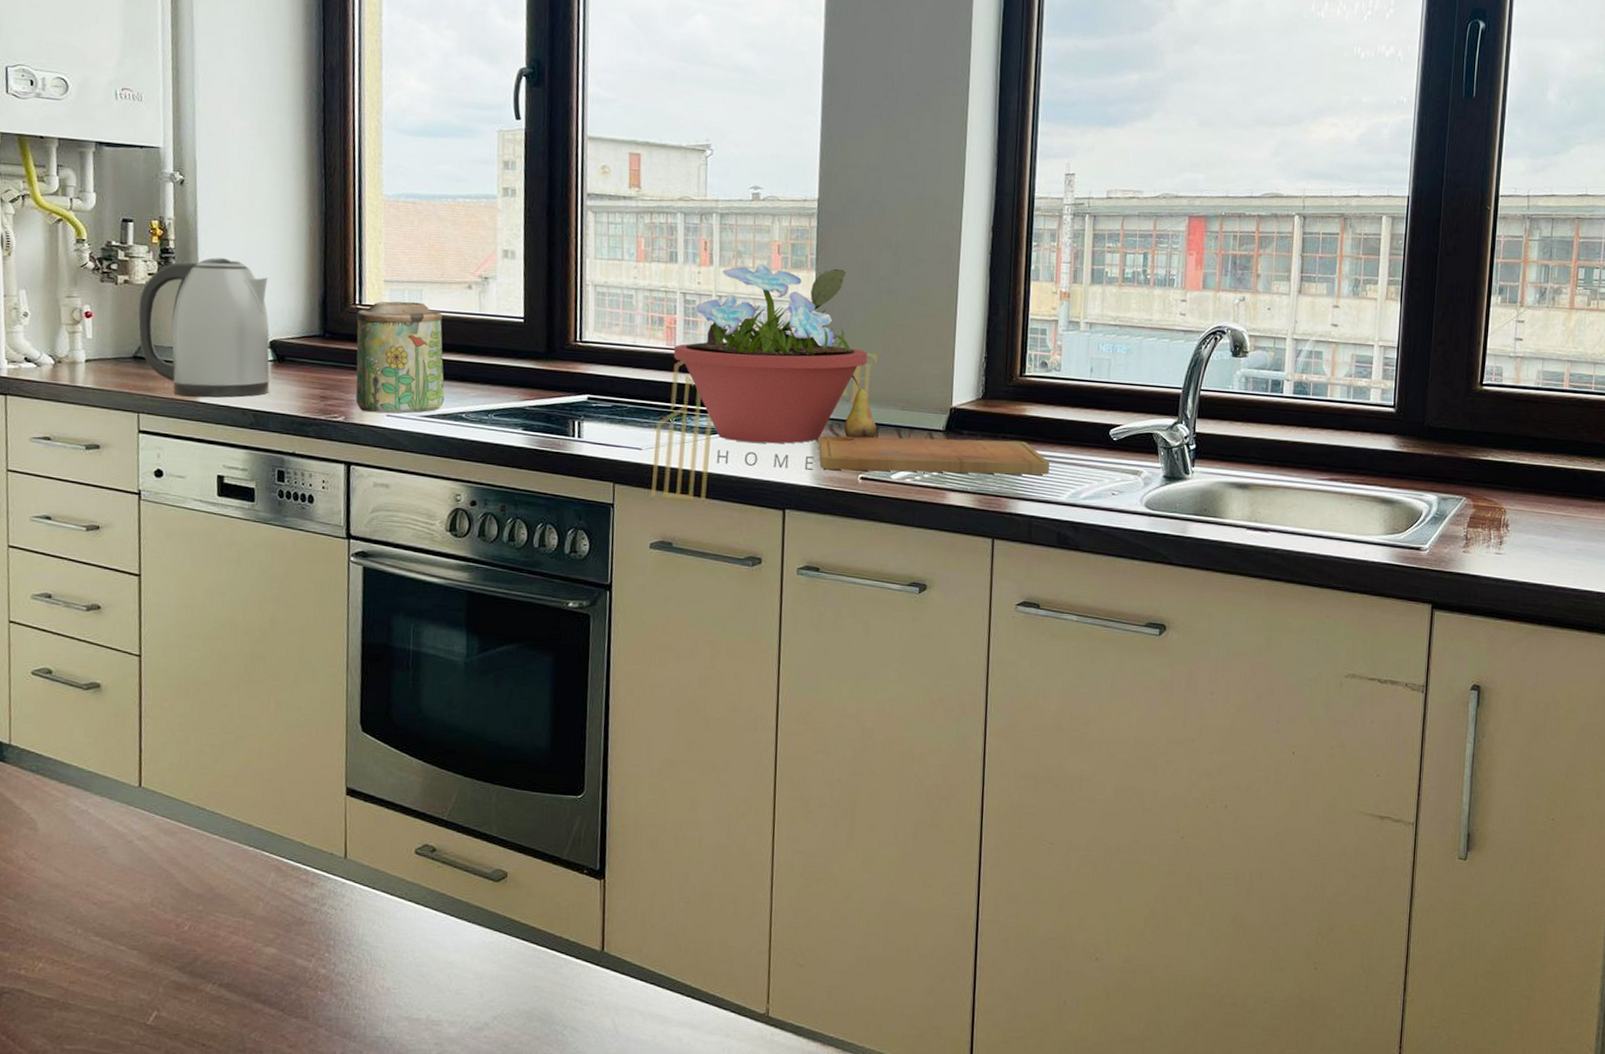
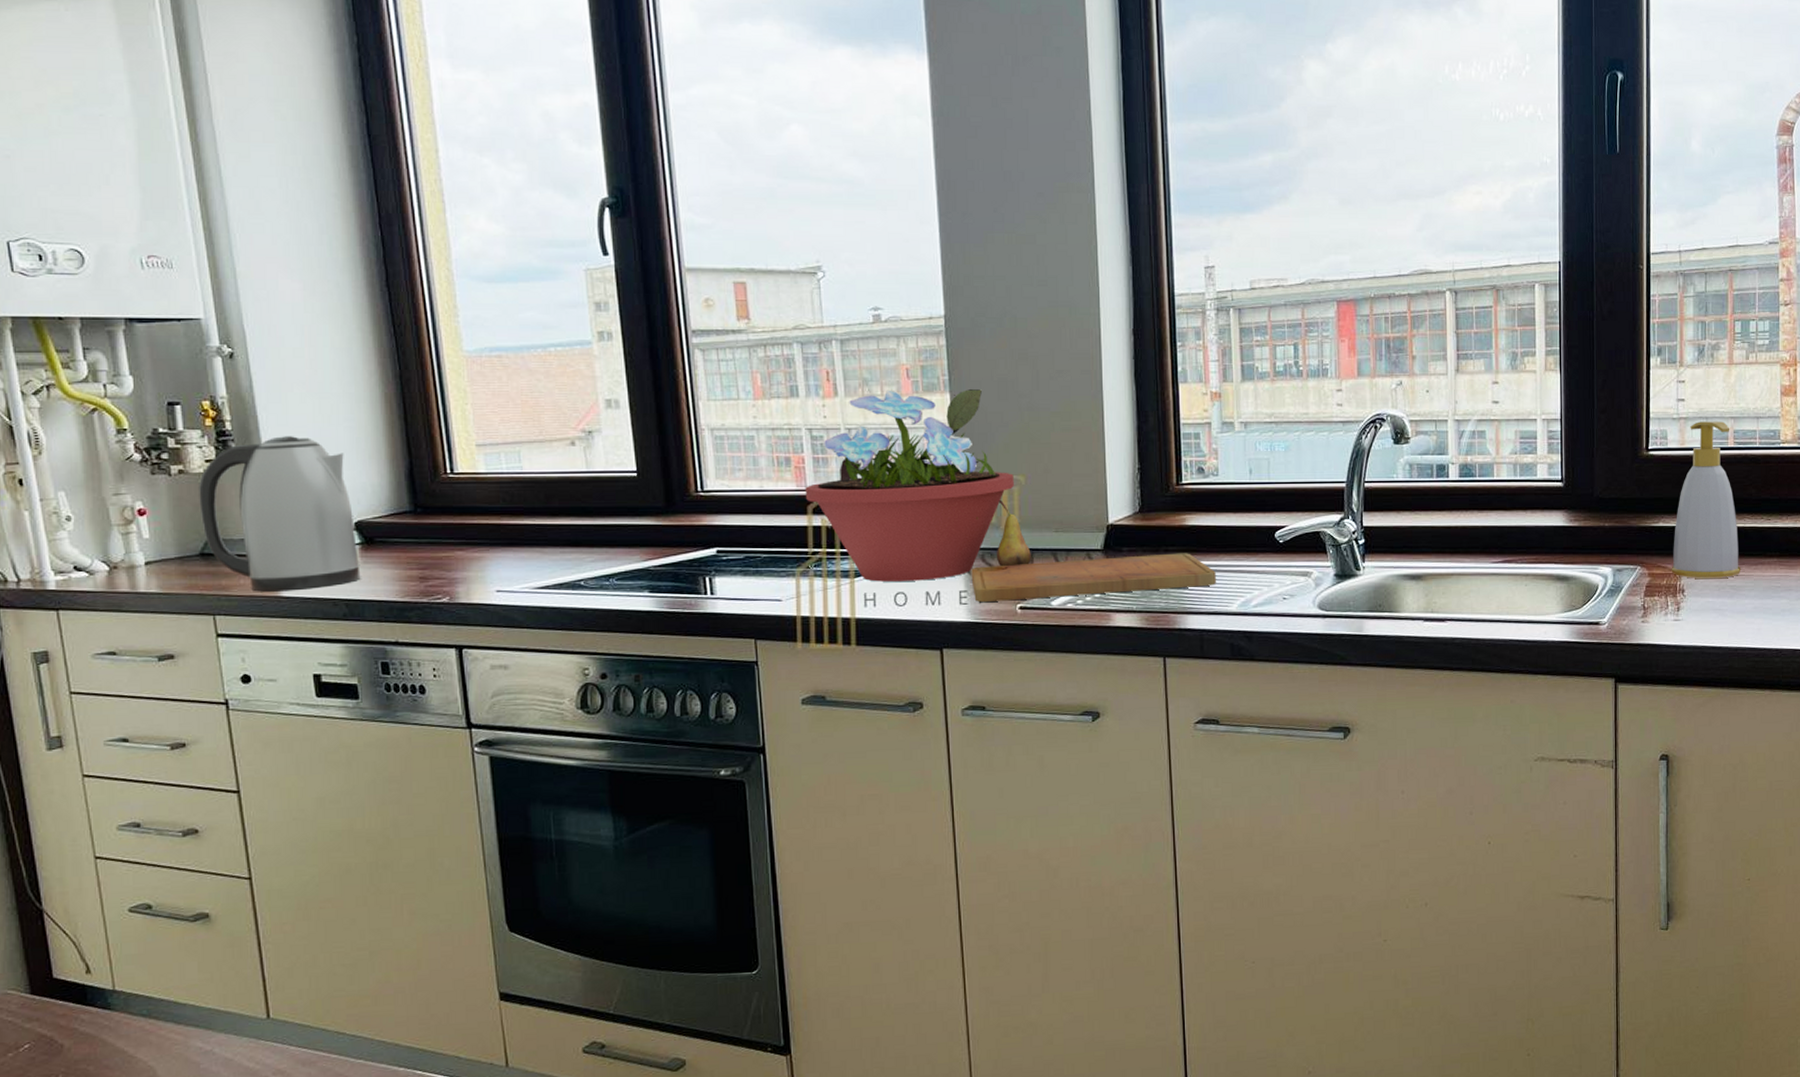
canister: present [355,301,445,414] -> none [449,465,559,590]
soap bottle: none [1496,361,1568,518] -> present [1671,420,1741,579]

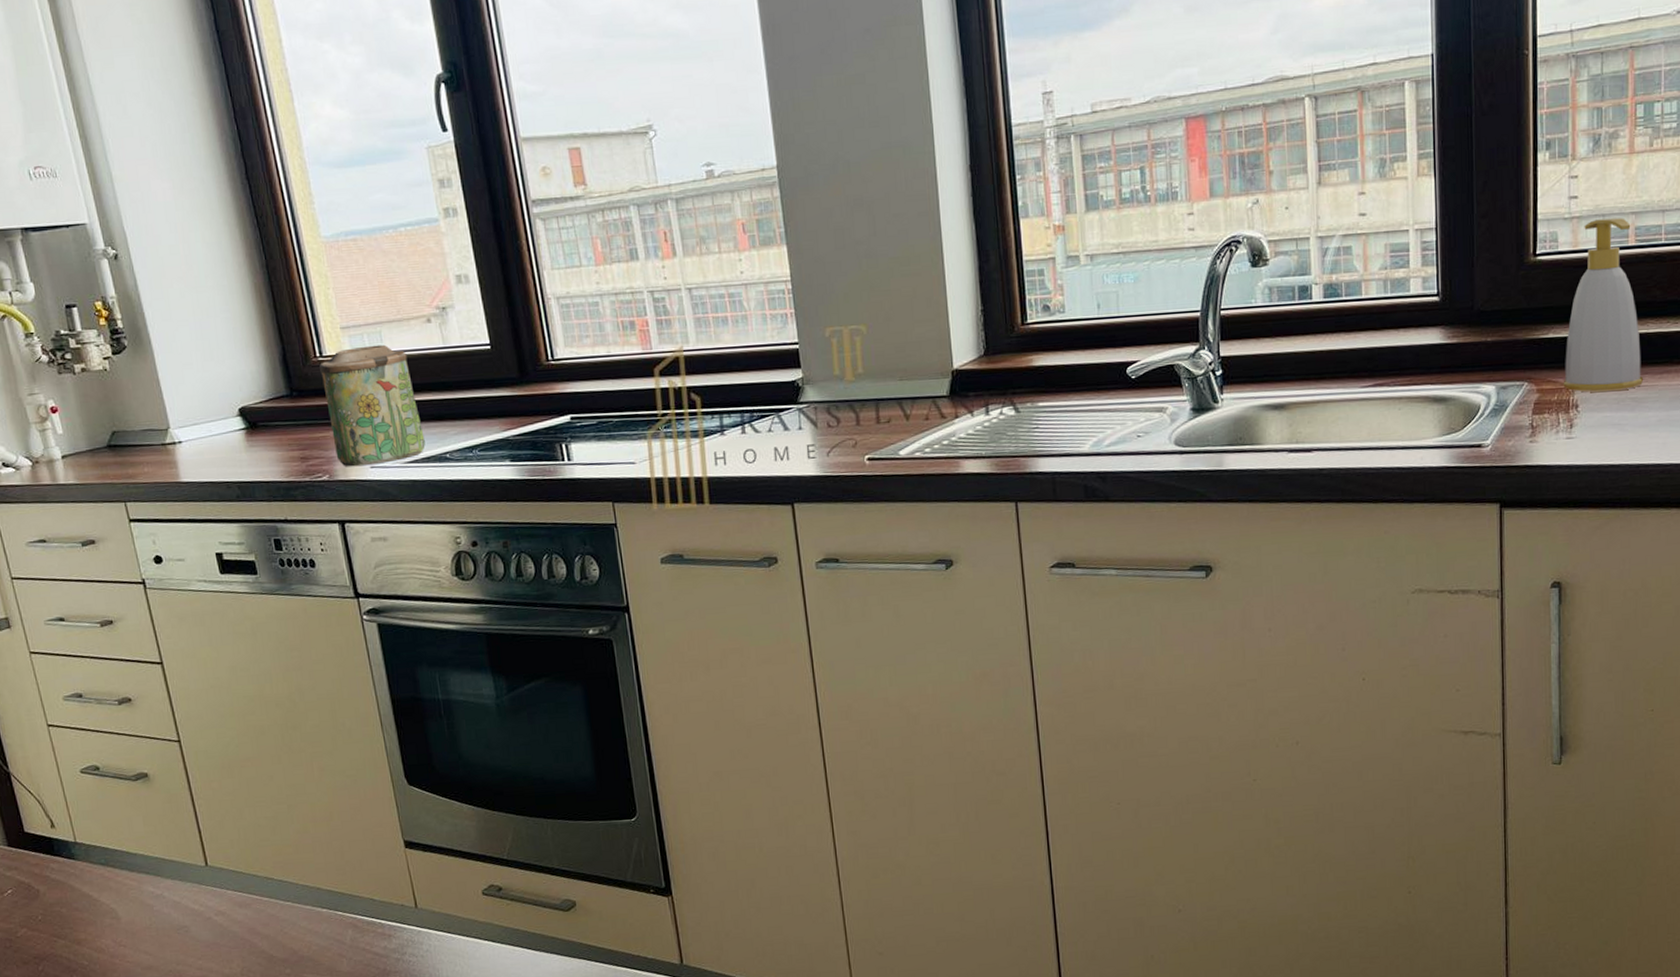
kettle: present [197,436,361,592] -> none [99,330,249,479]
canister: none [449,465,559,590] -> present [319,344,425,467]
potted flower: present [805,389,1014,582] -> none [650,239,856,440]
cutting board: present [971,553,1216,602] -> none [817,394,1067,455]
fruit: present [997,500,1031,567] -> none [841,352,877,419]

